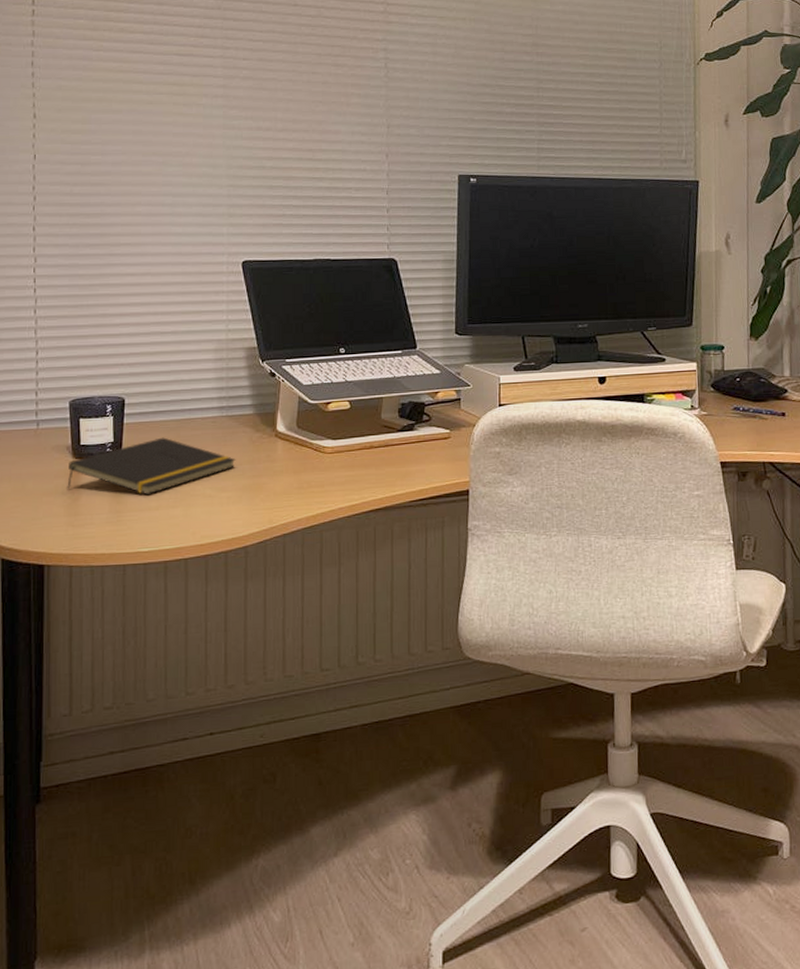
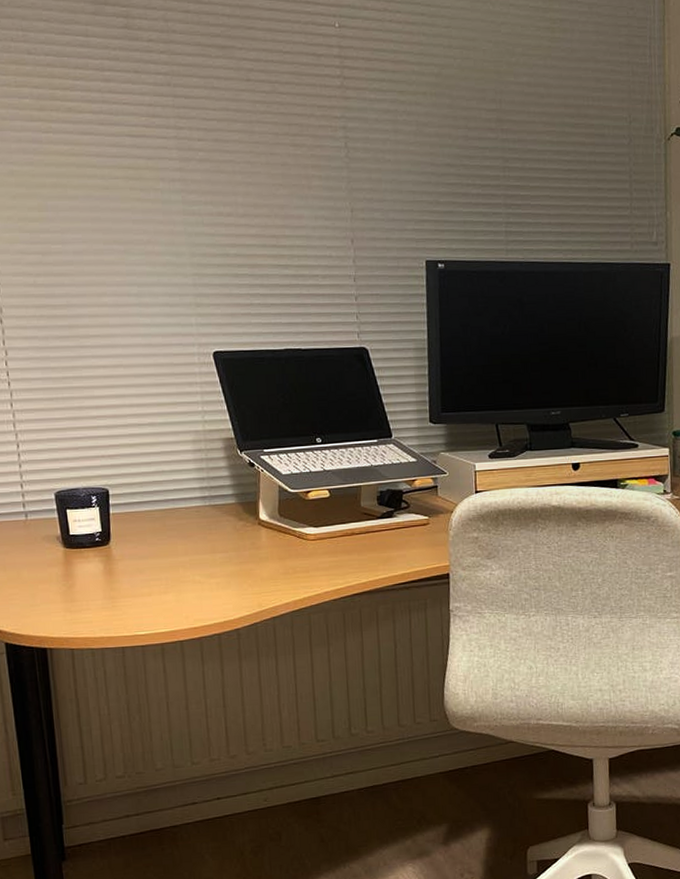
notepad: present [67,437,236,494] -> none [60,526,222,581]

